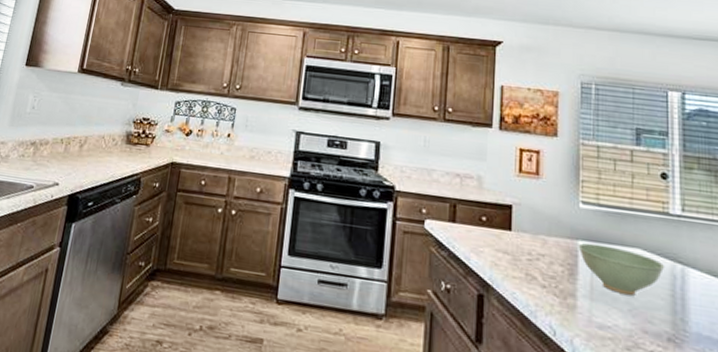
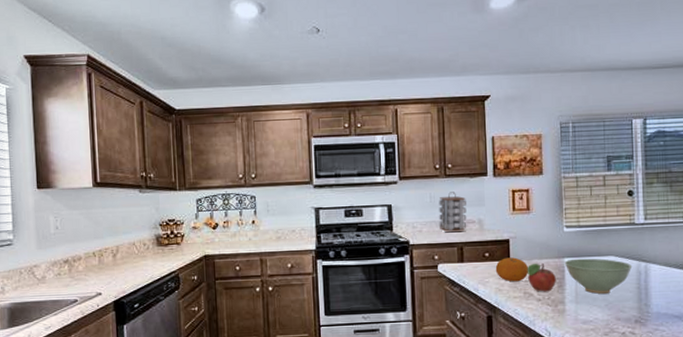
spice rack: none [430,138,465,187] -> present [438,192,467,233]
fruit: none [492,226,532,259] -> present [495,257,528,282]
fruit: none [531,240,567,279] -> present [527,263,556,292]

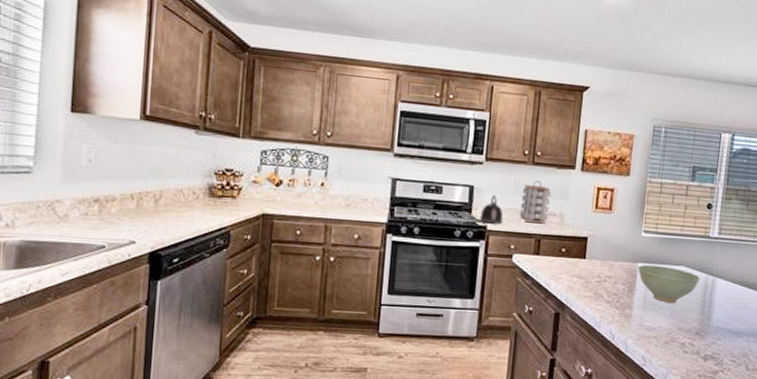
kettle: none [401,211,424,239] -> present [480,195,503,225]
fruit: present [495,257,528,282] -> none [569,255,602,282]
fruit: present [527,263,556,292] -> none [600,265,628,295]

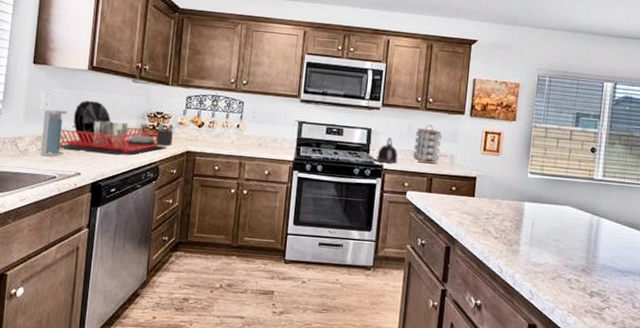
soap dispenser: none [85,167,117,223] -> present [40,110,68,157]
dish rack: none [108,155,247,221] -> present [59,100,174,156]
bowl: present [637,264,701,303] -> none [524,203,586,241]

